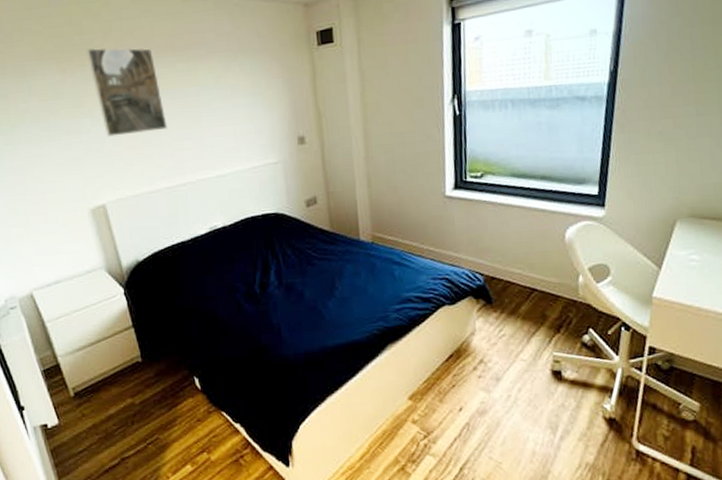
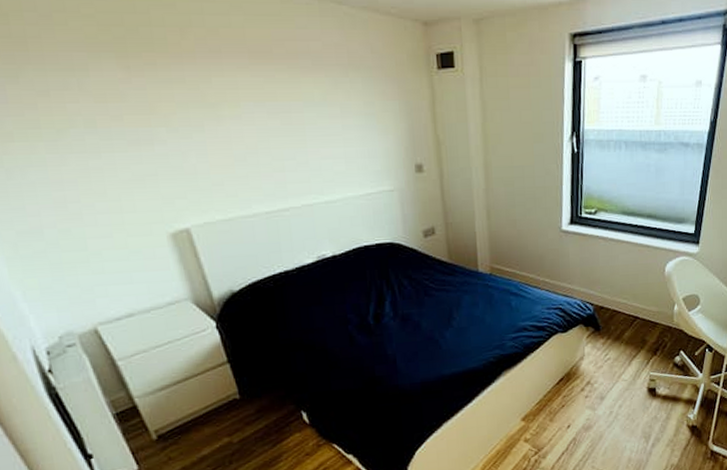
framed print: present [85,47,168,137] -> none [156,43,266,151]

